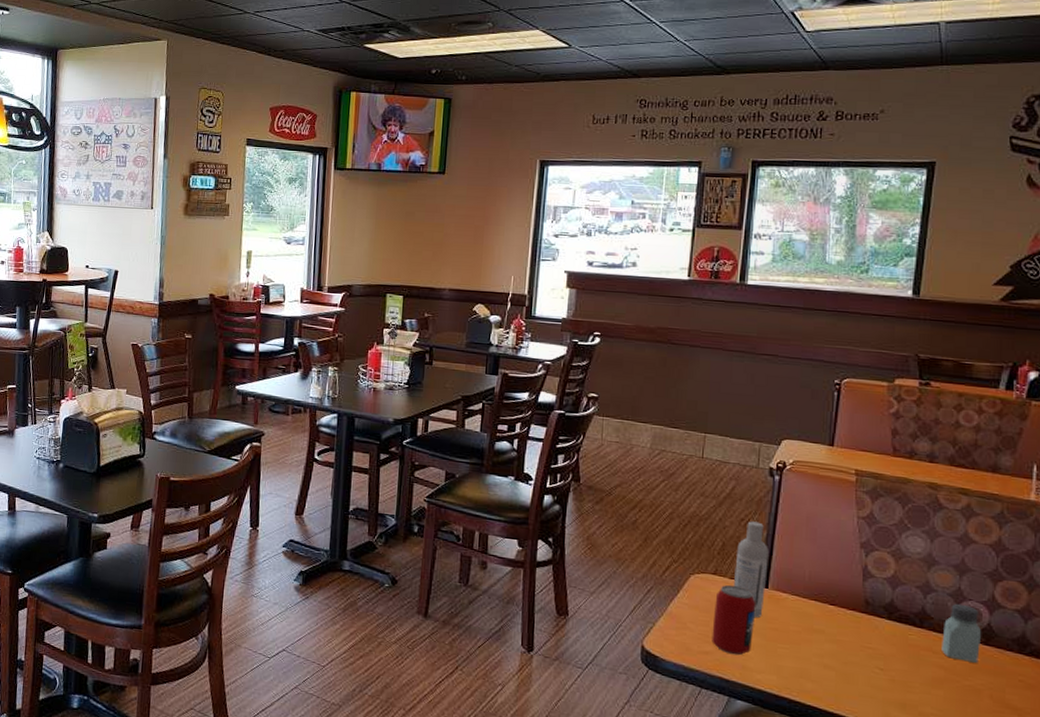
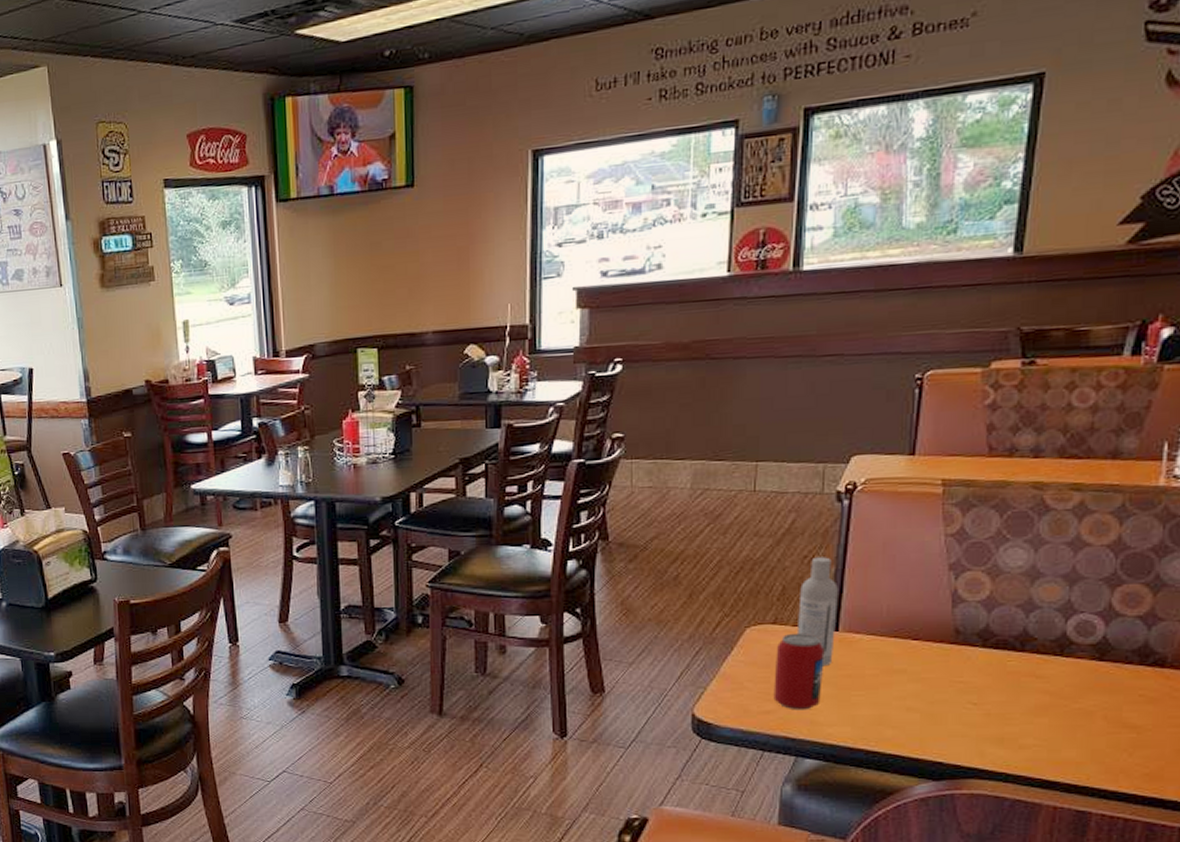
saltshaker: present [942,603,982,663] -> none [1047,618,1096,683]

